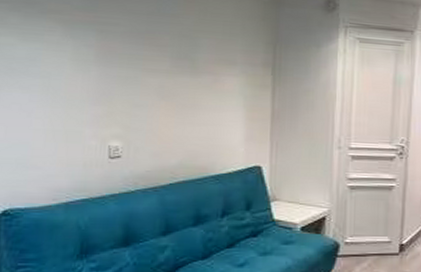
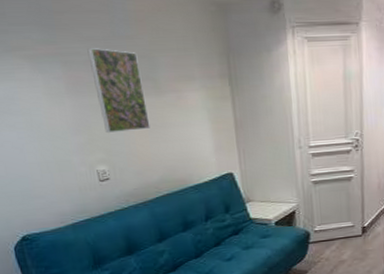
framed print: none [127,21,180,109] -> present [87,48,150,134]

